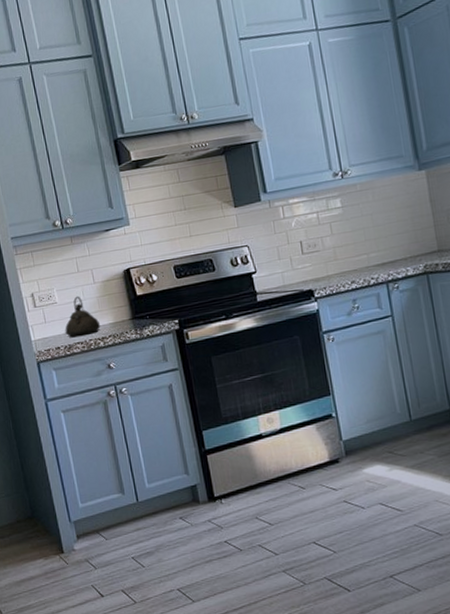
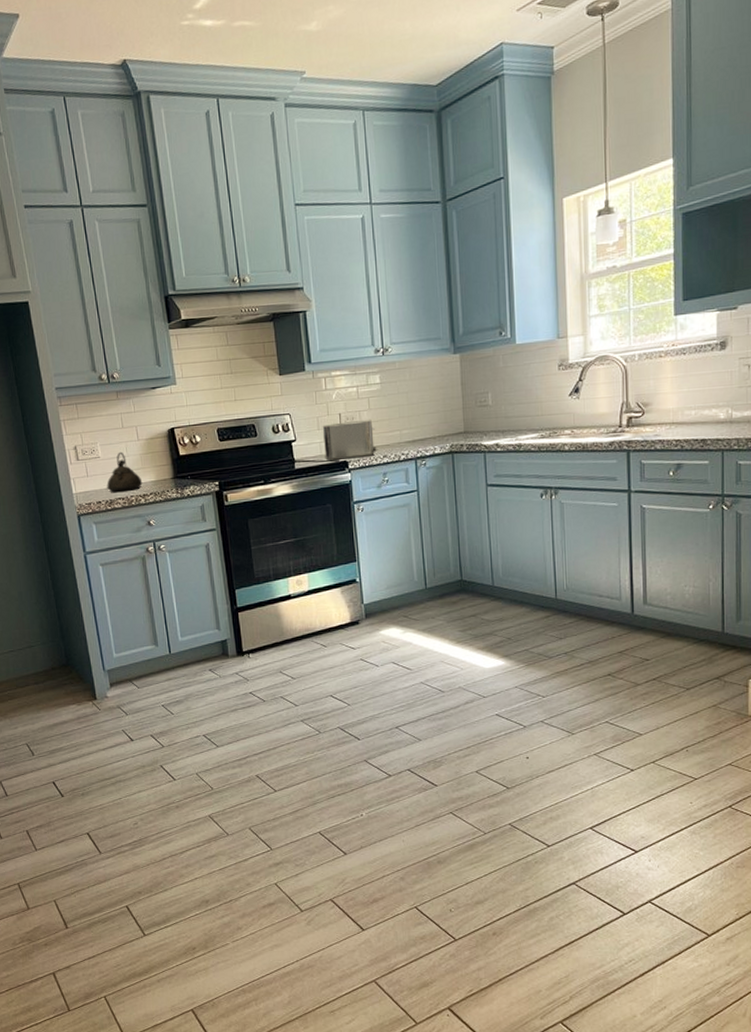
toaster: none [283,245,344,291] -> present [322,420,377,461]

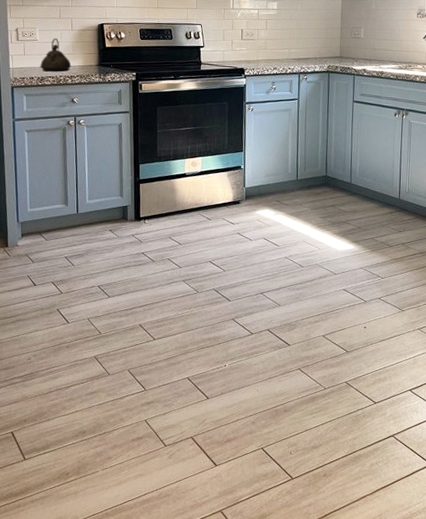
toaster: present [322,420,377,461] -> none [226,36,269,67]

